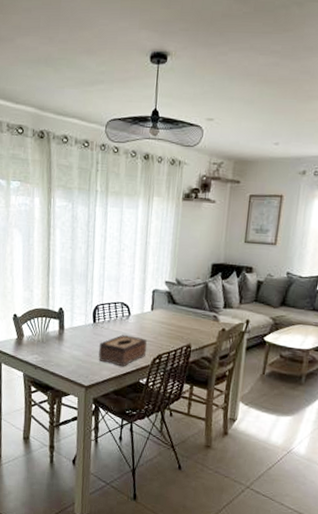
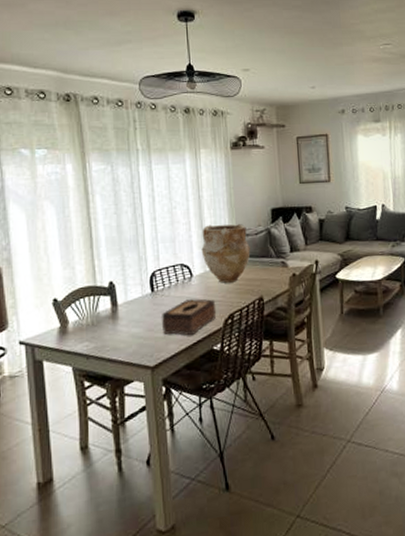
vase: none [141,270,186,327] -> present [201,224,250,283]

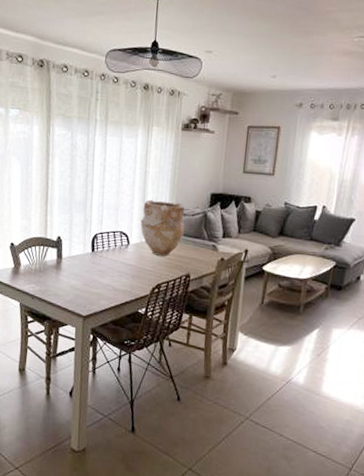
tissue box: present [161,299,217,336] -> none [97,264,146,297]

